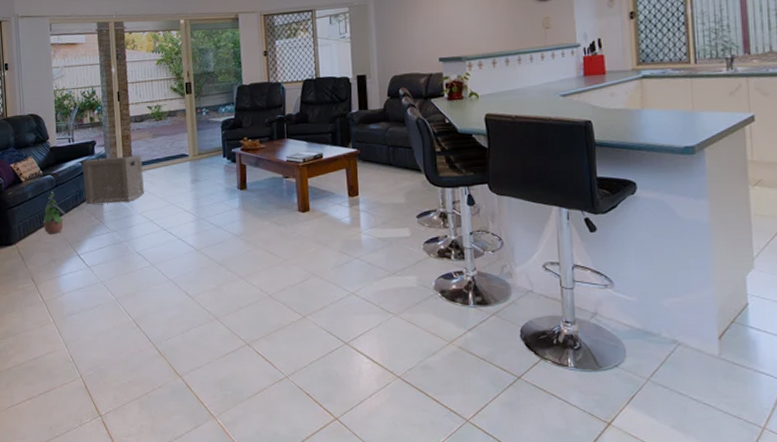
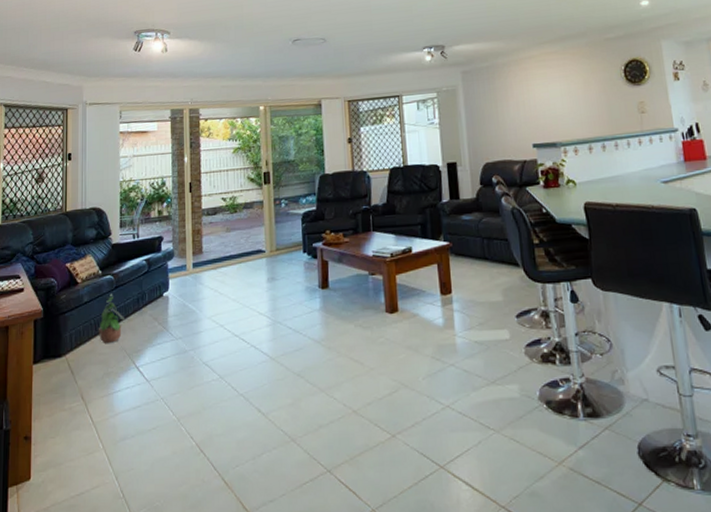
storage basket: present [82,156,144,205] -> none [147,252,215,308]

